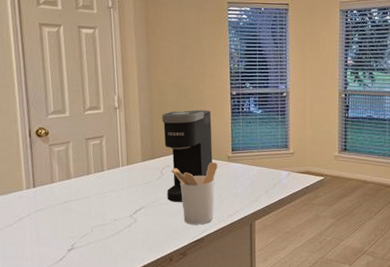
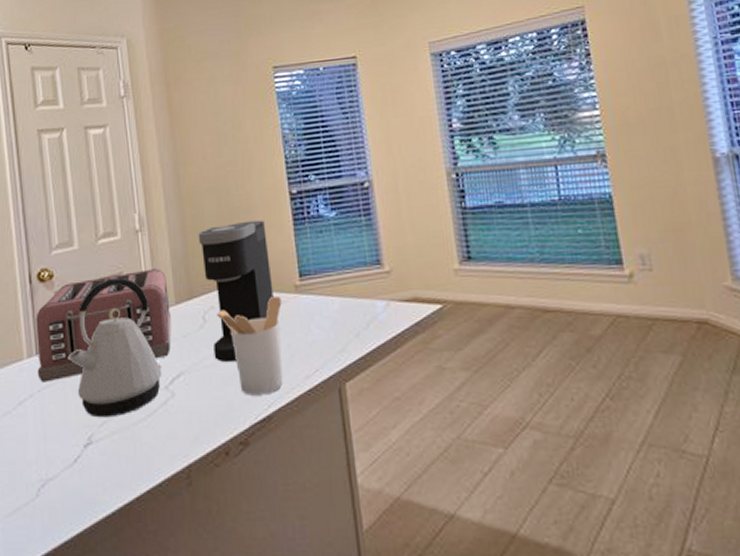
toaster: none [33,136,138,207] -> present [36,269,172,383]
kettle: none [58,139,129,233] -> present [68,277,162,418]

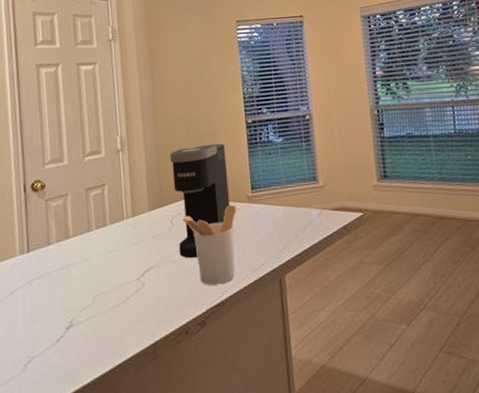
toaster: present [36,269,172,383] -> none [28,181,145,276]
kettle: present [68,277,162,418] -> none [55,188,135,305]

